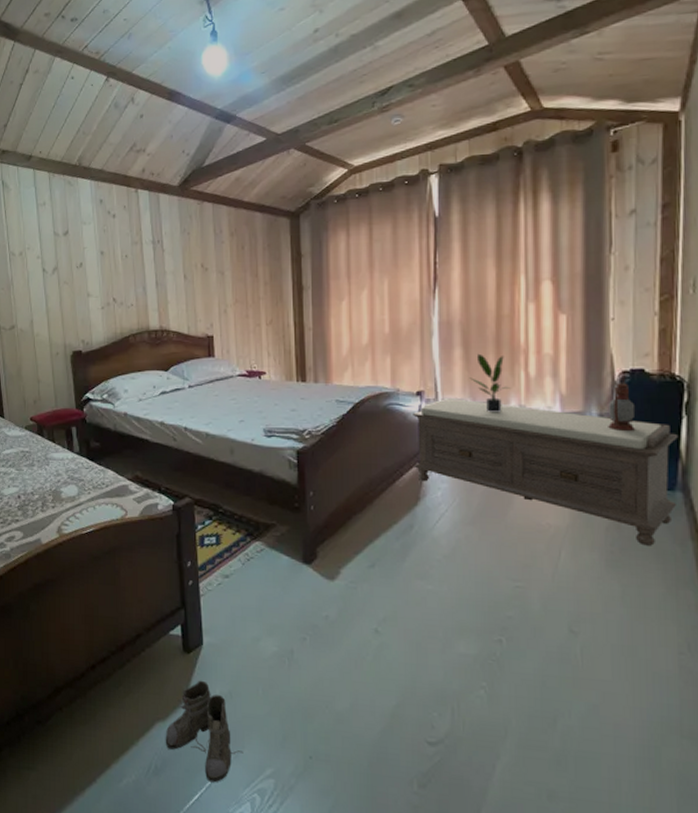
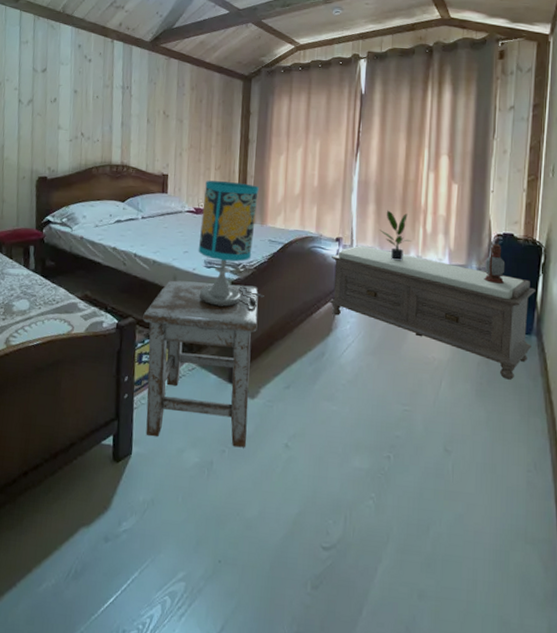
boots: present [165,680,243,783] -> none [87,488,159,586]
stool: none [201,453,331,635] -> present [143,280,259,448]
table lamp: none [255,337,336,481] -> present [198,180,264,310]

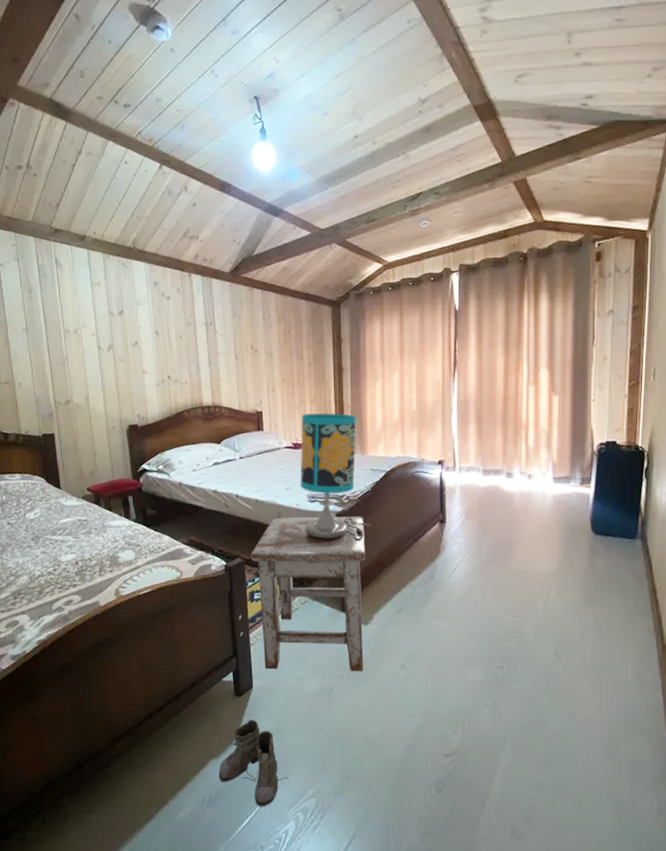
boots: none [87,488,159,586] -> present [218,719,289,807]
bench: present [329,245,536,380] -> none [435,466,640,584]
potted plant: present [379,210,411,261] -> none [481,428,514,479]
lantern: present [484,232,506,285] -> none [588,441,609,493]

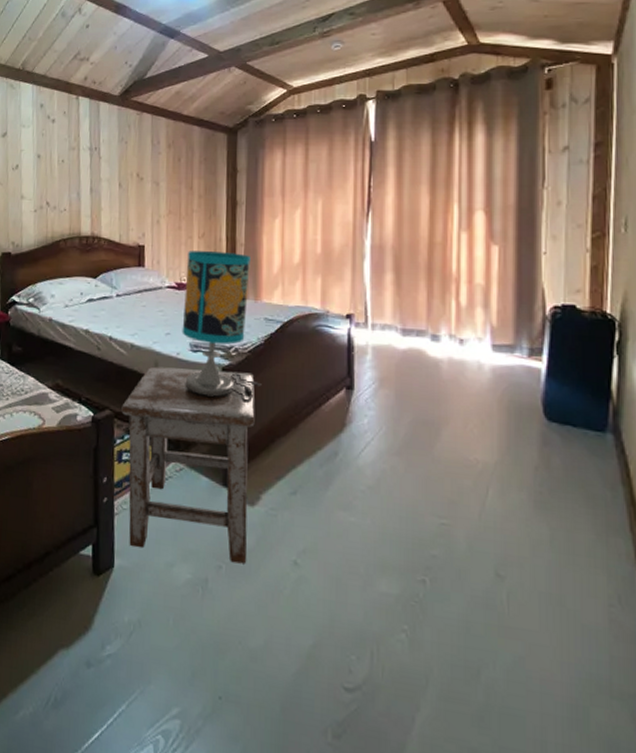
boots: present [218,719,289,807] -> none [67,606,149,721]

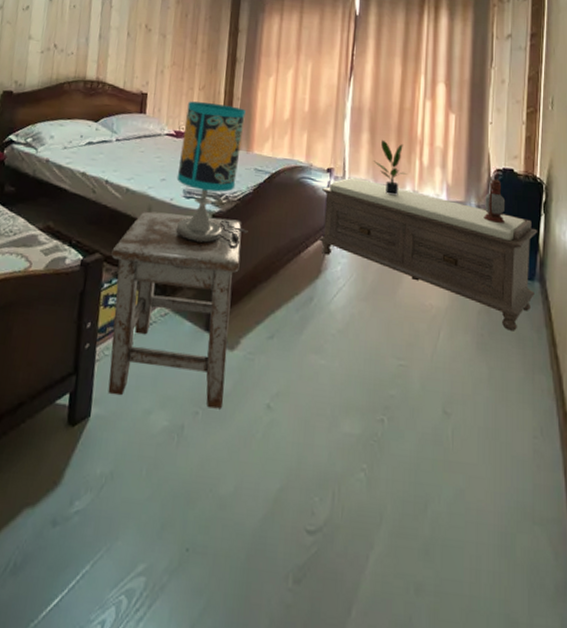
bench: none [341,322,610,489] -> present [319,177,538,331]
potted plant: none [400,279,441,342] -> present [373,139,407,196]
lantern: none [538,303,567,369] -> present [483,166,506,224]

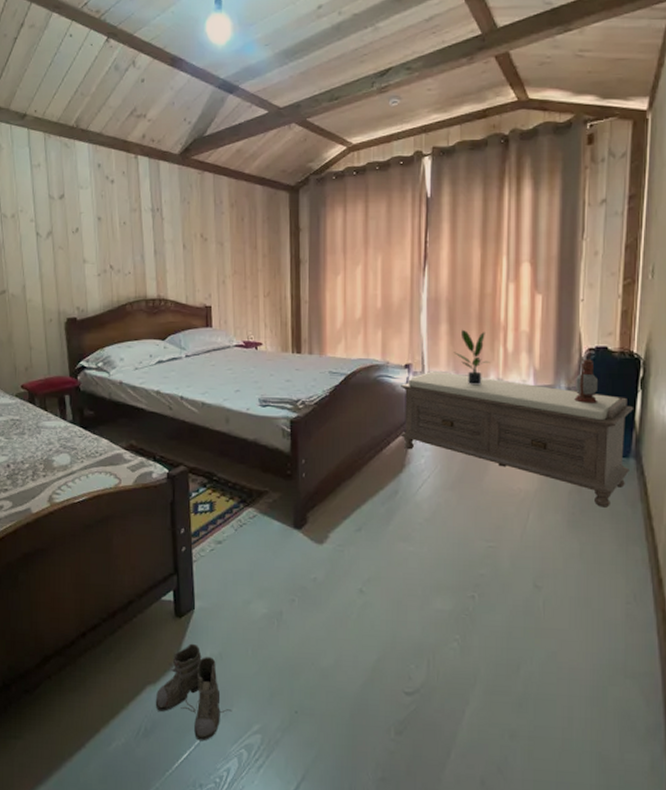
boots: none [30,458,117,583] -> present [155,643,232,741]
stool: present [108,211,242,409] -> none [195,422,322,596]
table lamp: present [176,101,248,248] -> none [251,309,328,450]

